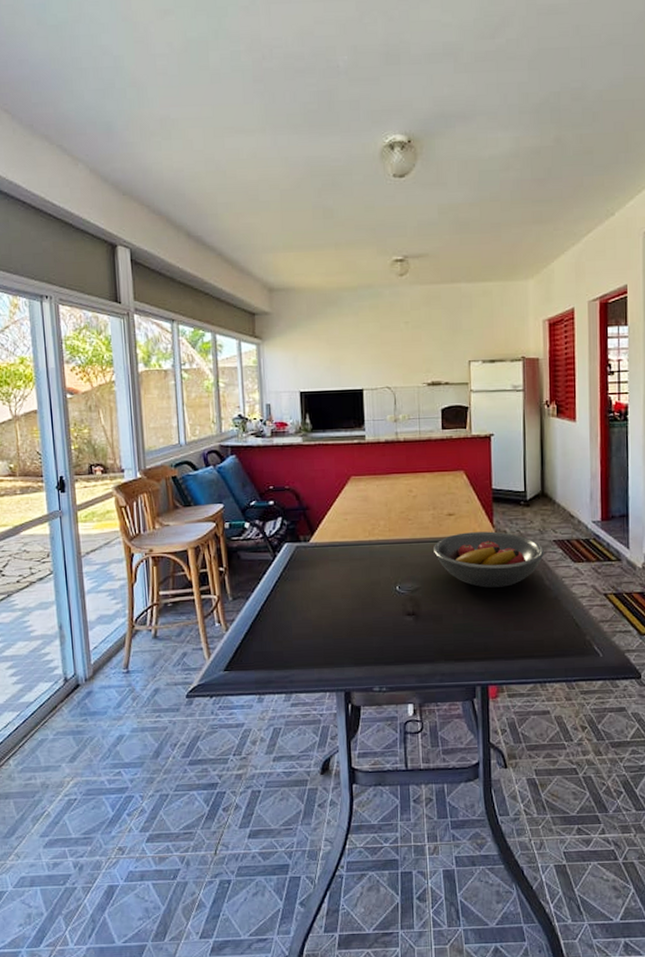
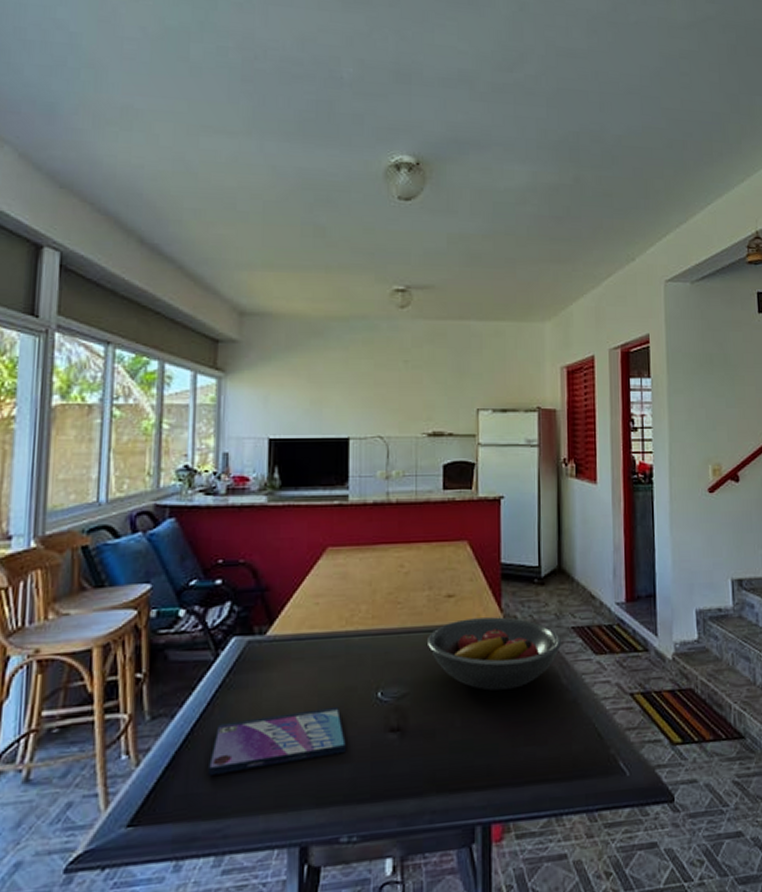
video game case: none [275,595,375,640] -> present [207,706,347,775]

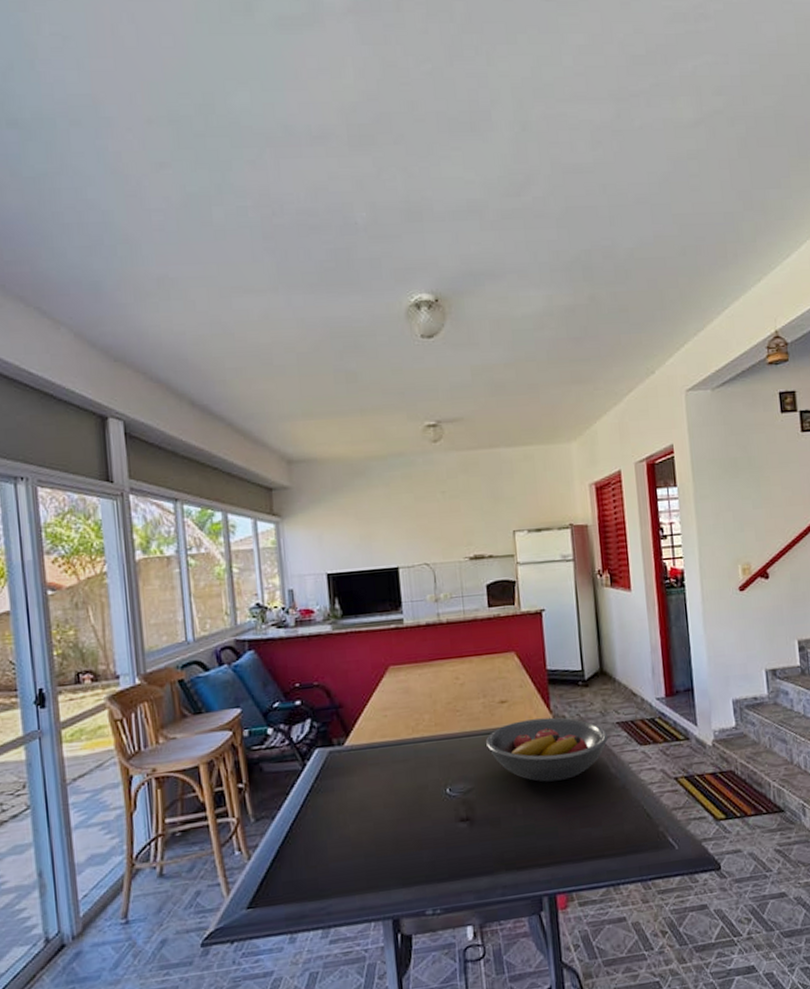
video game case: present [207,706,347,775] -> none [307,802,424,865]

